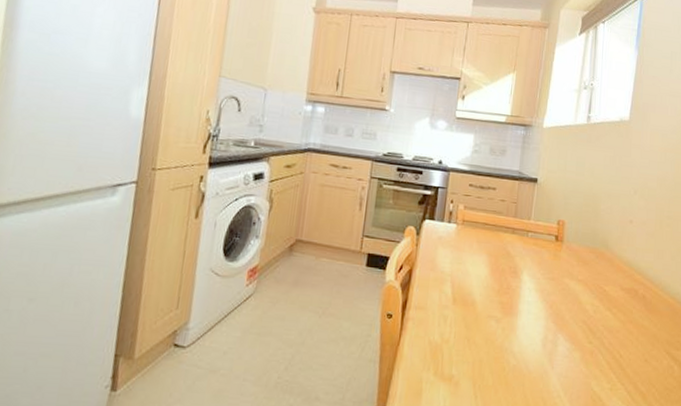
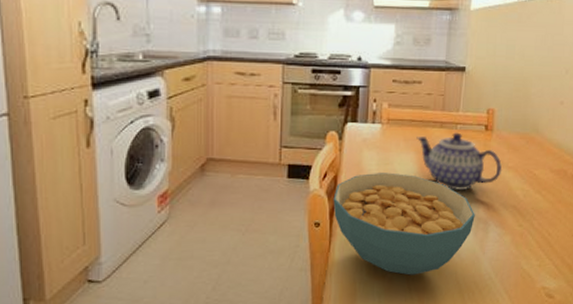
cereal bowl: none [406,270,544,382] -> present [333,172,475,276]
teapot: none [489,239,572,298] -> present [416,132,503,190]

